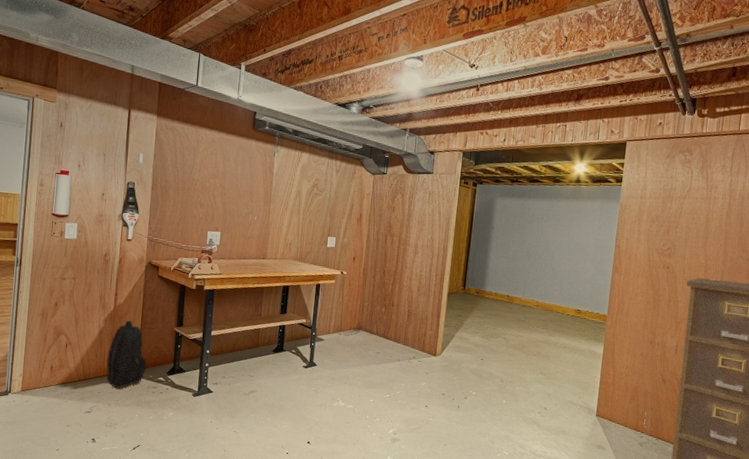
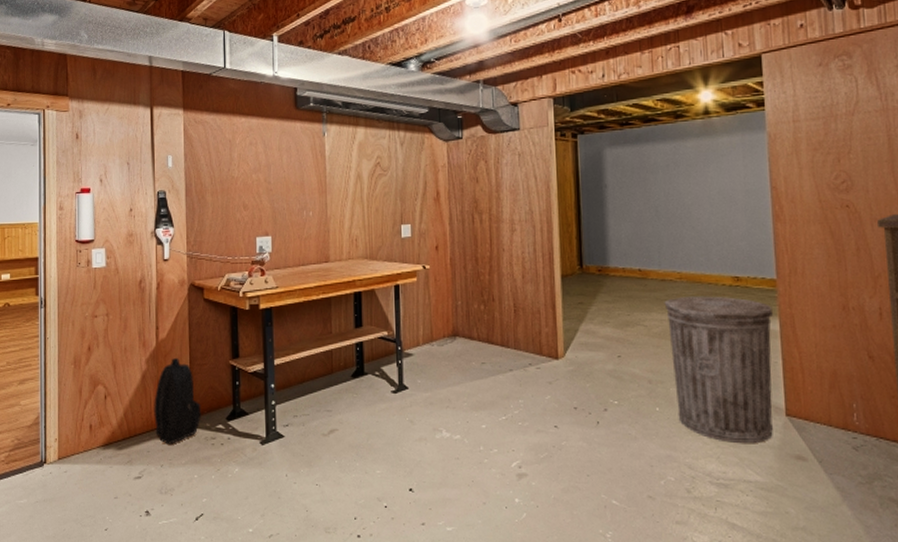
trash can: none [518,320,600,434] -> present [664,296,773,443]

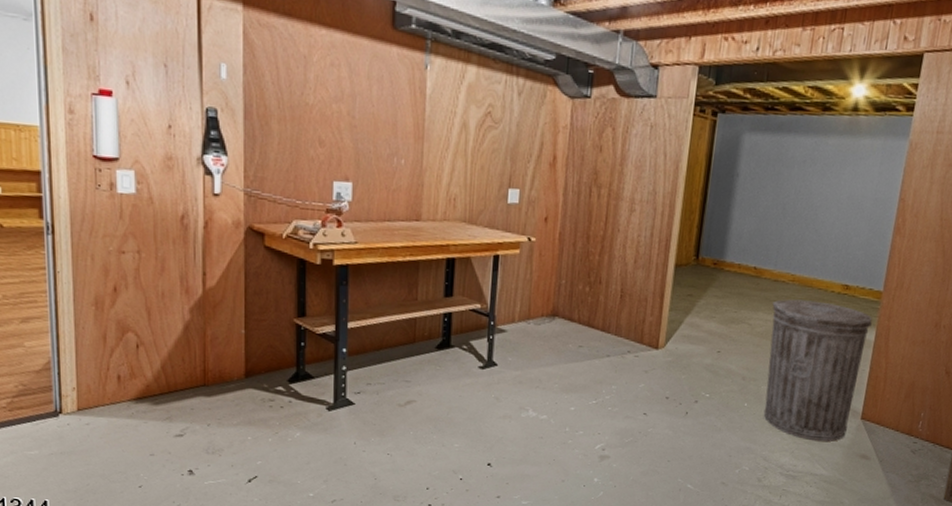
backpack: present [154,357,201,445] -> none [199,309,258,404]

